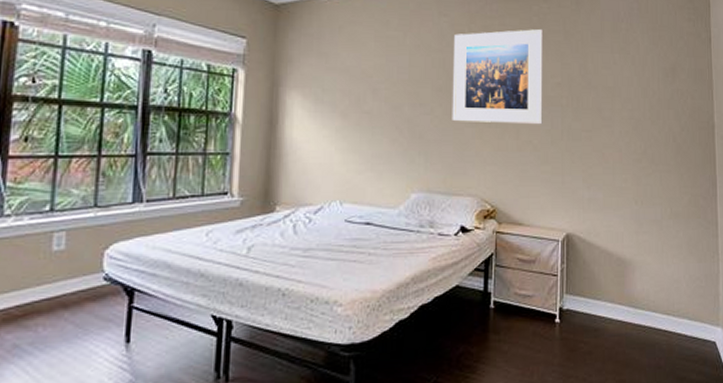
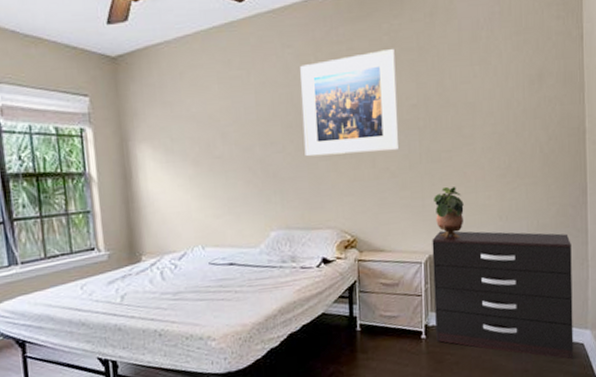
dresser: none [570,209,706,359] -> present [432,230,574,360]
potted plant: none [573,167,601,218] -> present [434,187,464,239]

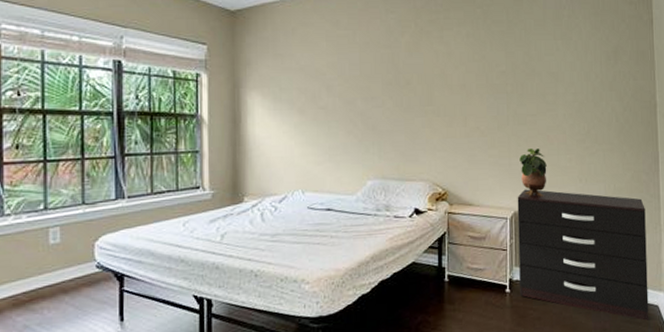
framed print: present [300,48,400,157] -> none [401,20,489,113]

